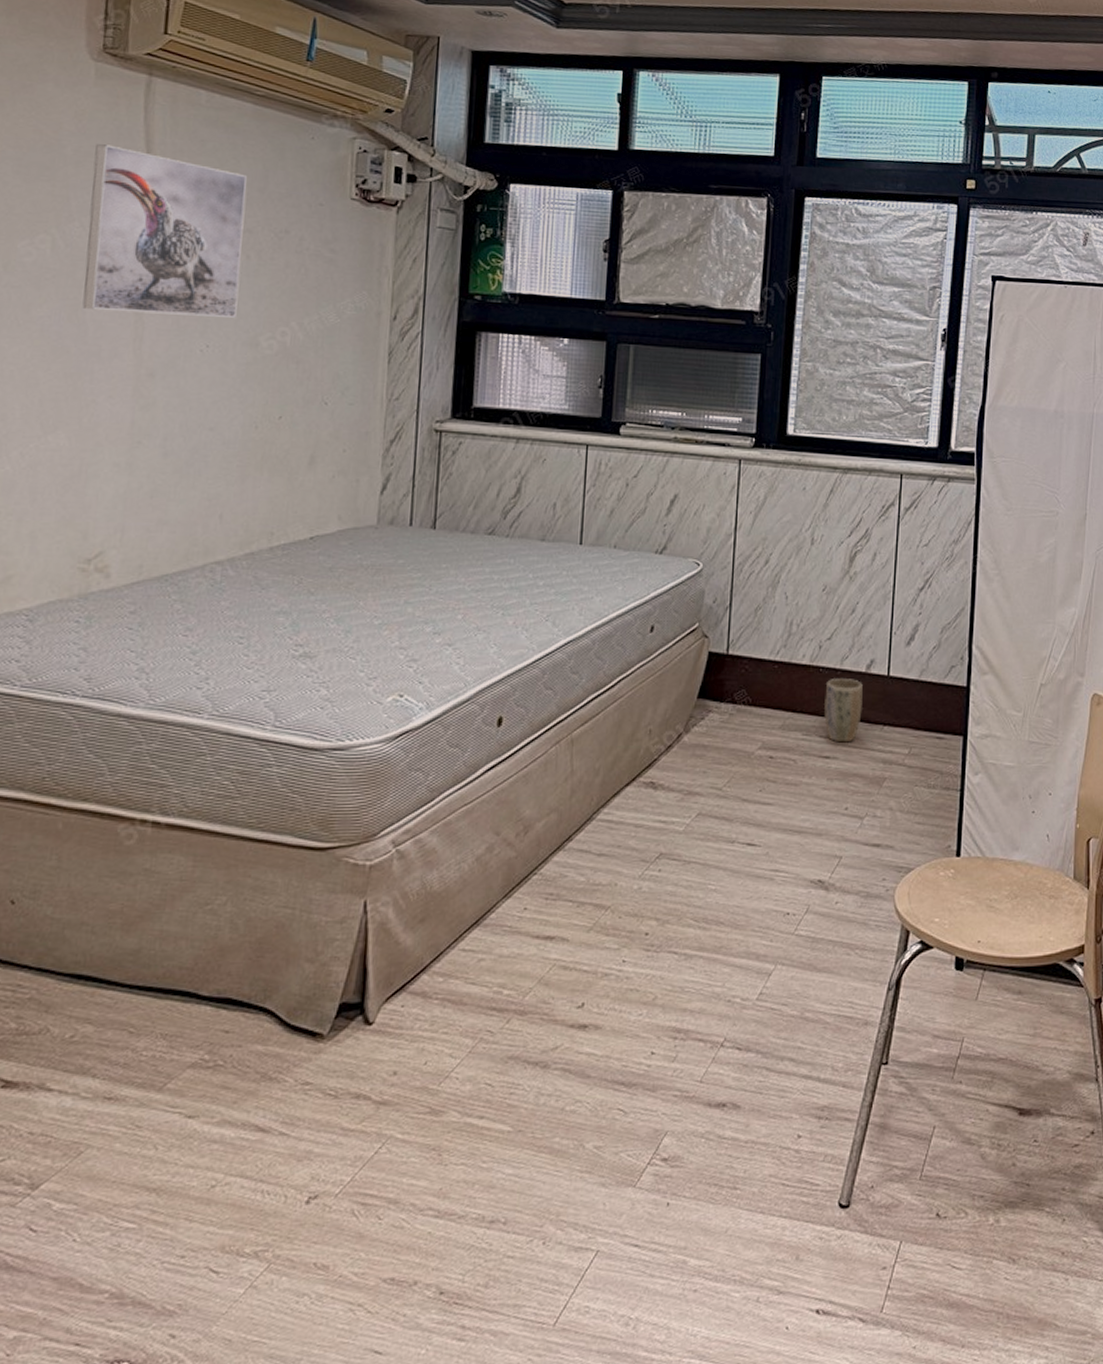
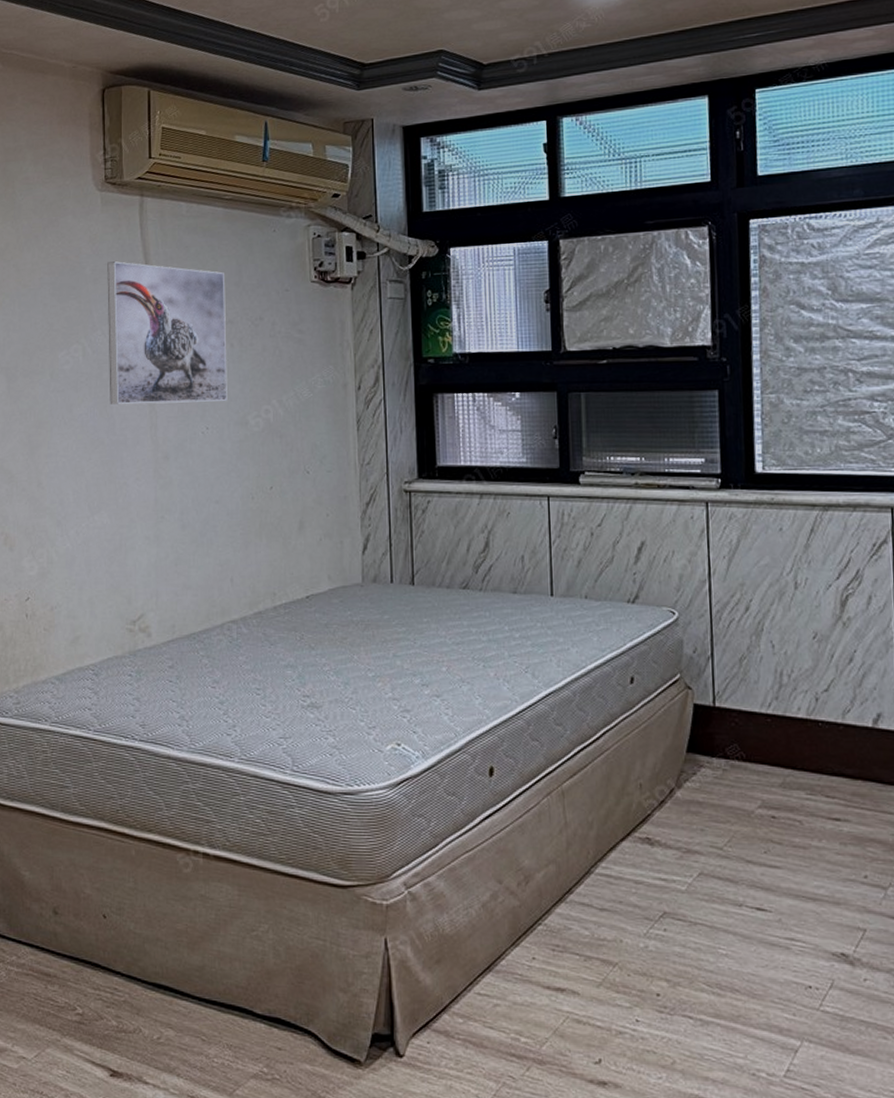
plant pot: present [824,679,863,743] -> none [827,734,873,804]

